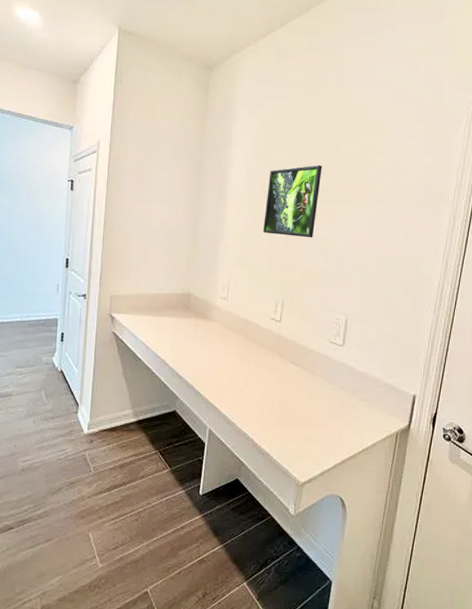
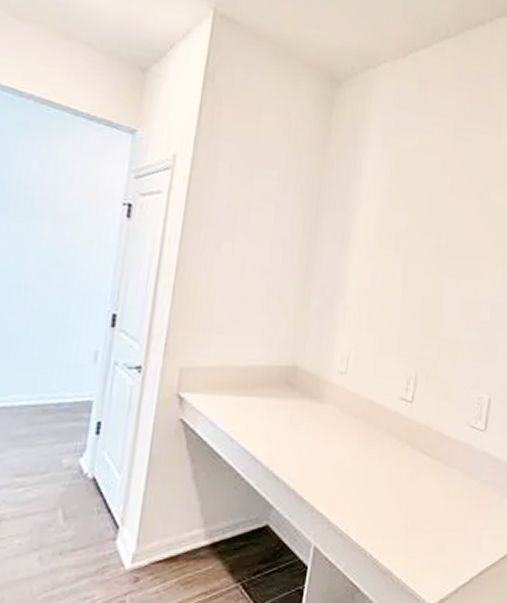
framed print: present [263,164,322,238] -> none [395,213,468,301]

